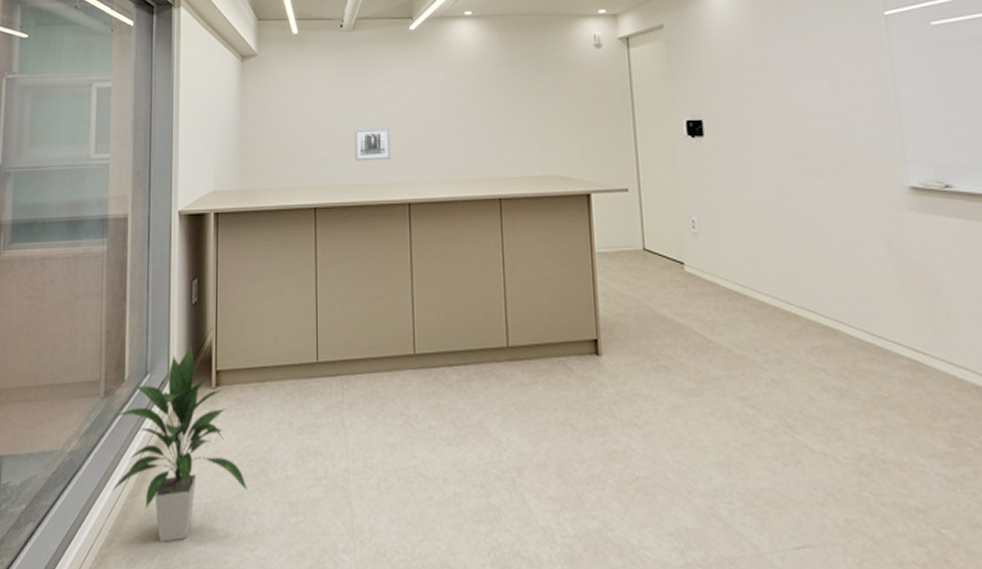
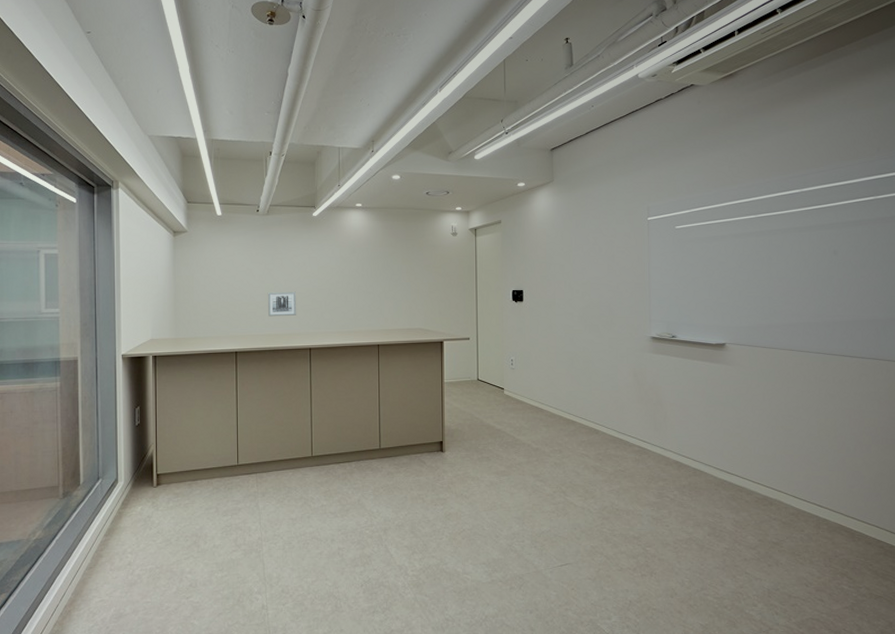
indoor plant: present [110,346,248,542] -> none [71,457,184,598]

